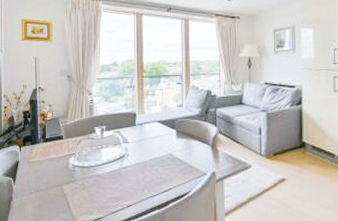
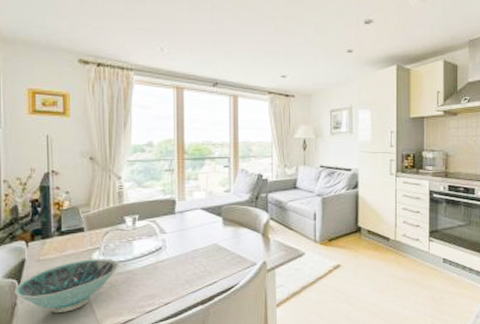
bowl: none [10,163,91,208] -> present [14,258,119,313]

